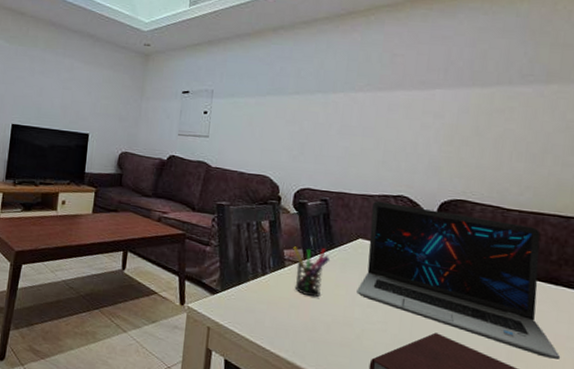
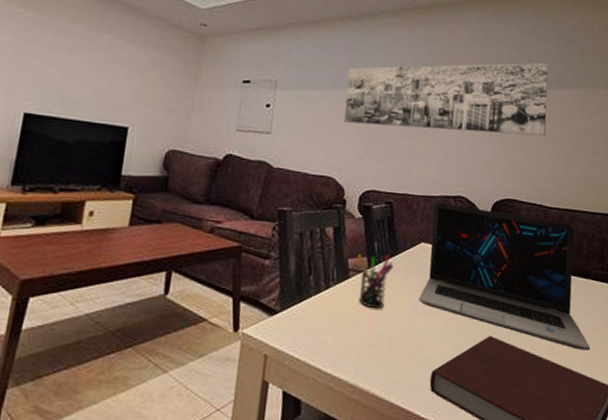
wall art: none [277,58,510,136] -> present [343,62,549,137]

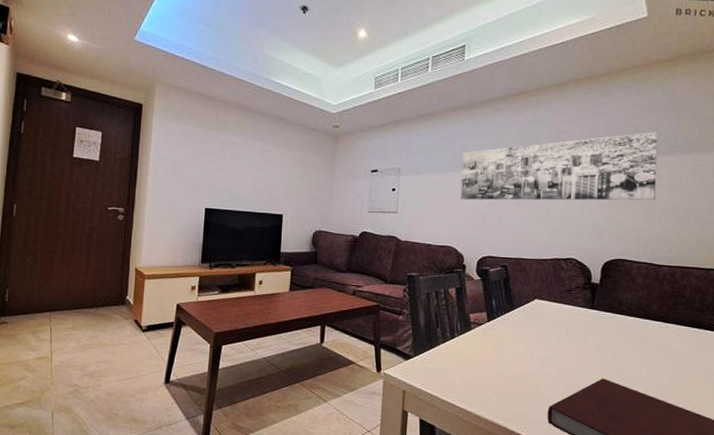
pen holder: present [357,254,394,309] -> none [478,310,511,355]
laptop: present [419,202,591,350] -> none [535,265,705,392]

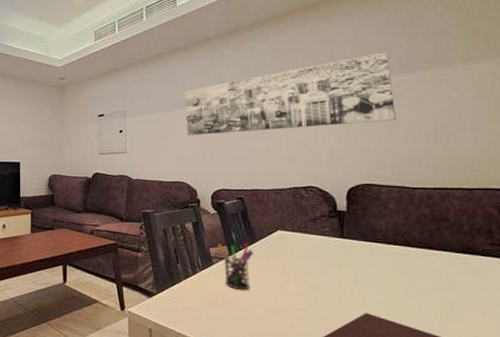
pen holder: none [478,310,511,355] -> present [218,243,254,290]

